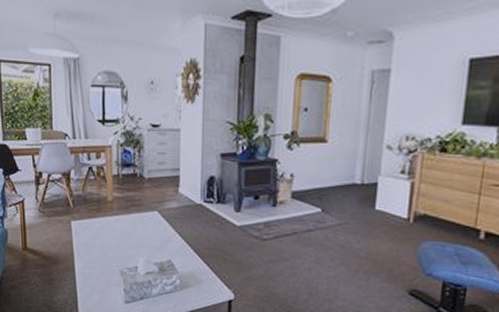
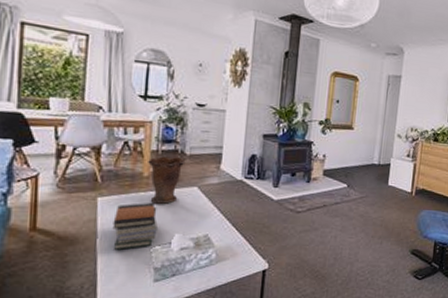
book stack: none [86,226,124,271] -> present [112,202,158,250]
vase: none [111,180,145,228] -> present [148,156,186,204]

